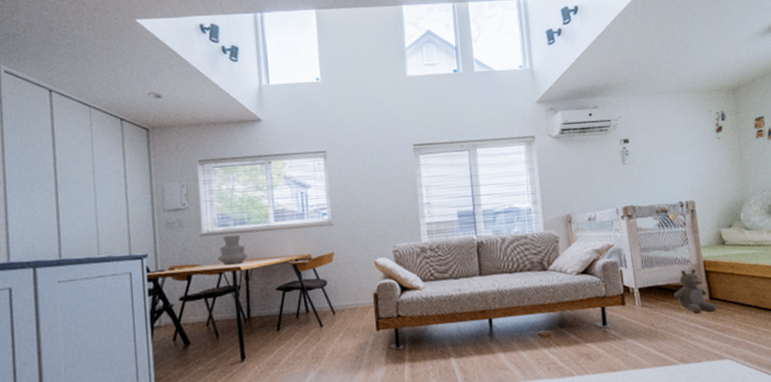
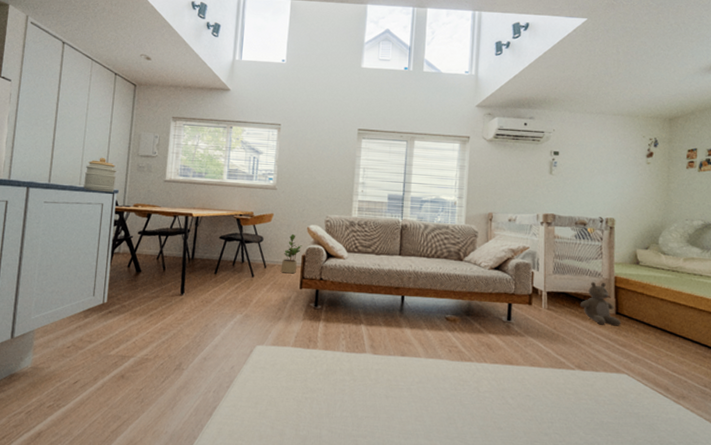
jar: none [102,218,143,260] -> present [83,157,116,193]
vase: present [217,235,249,266] -> none [175,184,201,212]
potted plant: none [351,271,372,317] -> present [280,233,302,274]

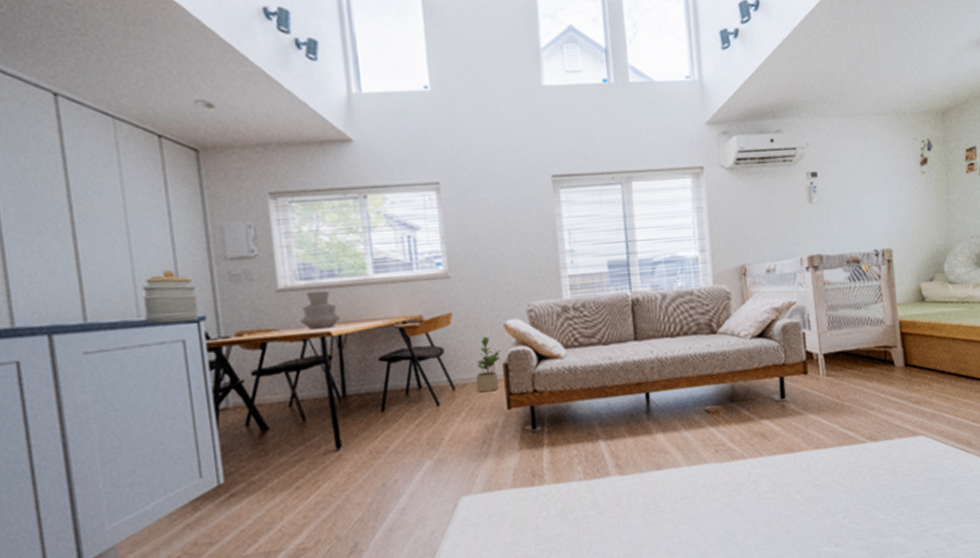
vase: none [175,184,201,212] -> present [300,290,342,331]
teddy bear: present [580,282,622,326] -> none [863,331,913,383]

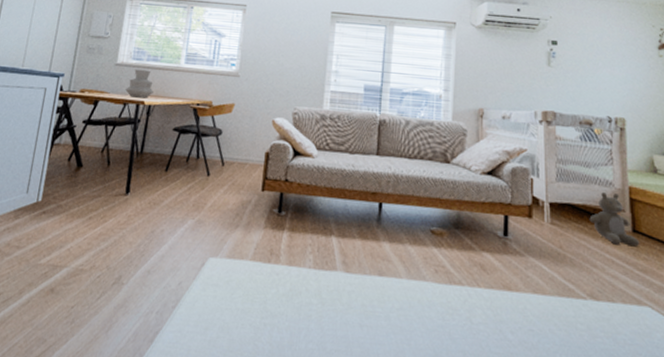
jar: present [142,269,199,324] -> none [26,37,64,76]
potted plant: present [476,336,501,392] -> none [240,127,266,174]
teddy bear: none [863,331,913,383] -> present [589,192,640,247]

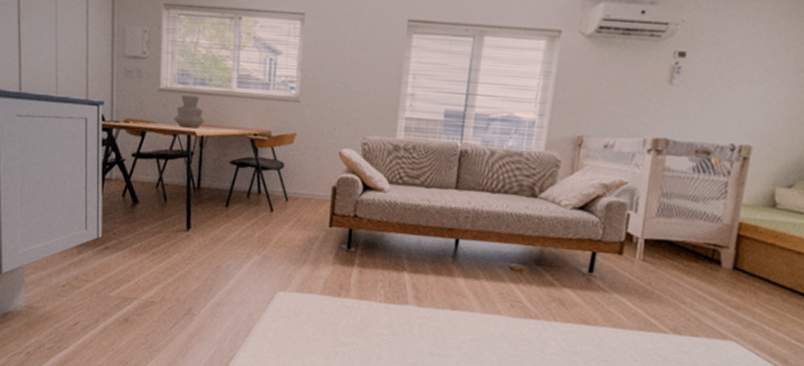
teddy bear: present [589,192,640,247] -> none [686,228,739,284]

